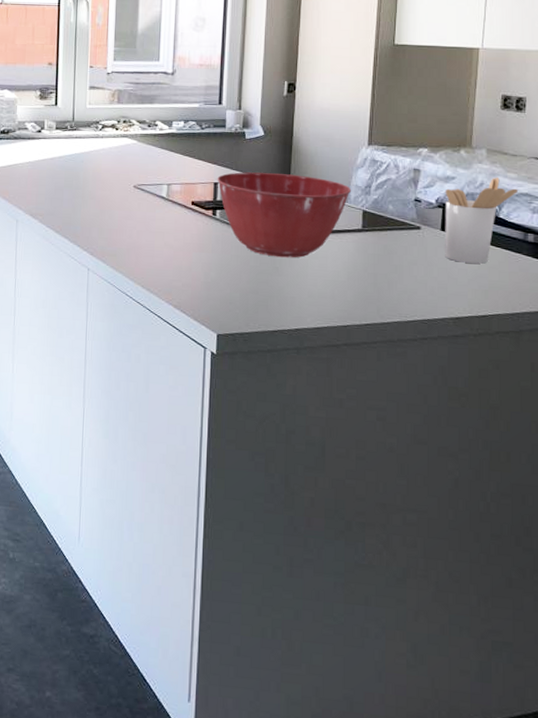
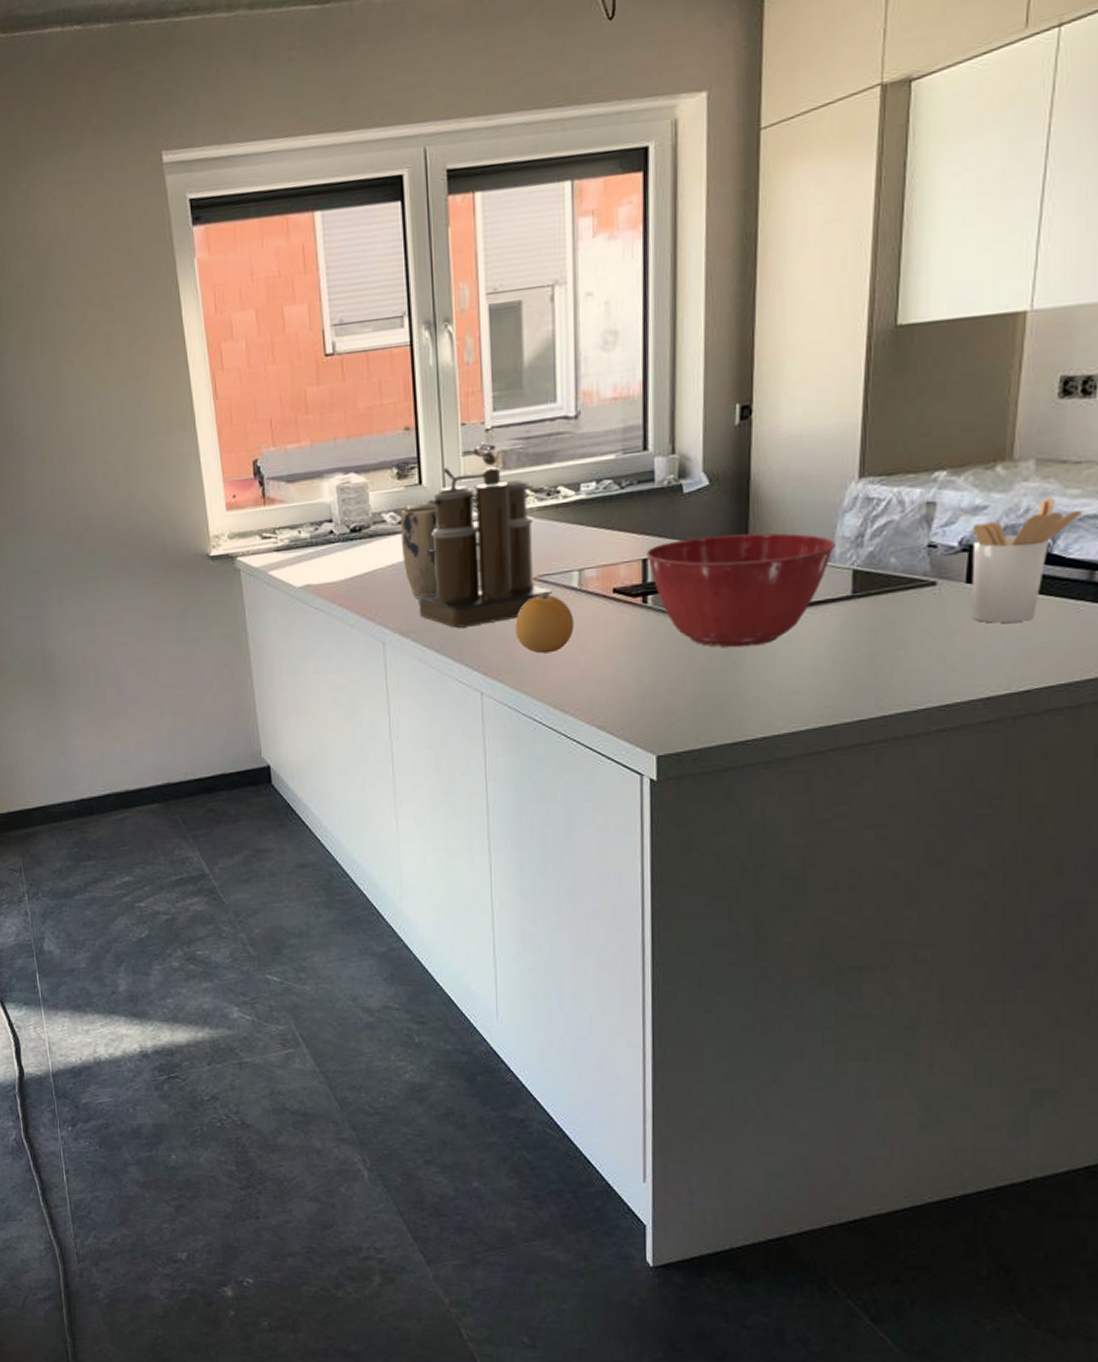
plant pot: none [37,121,67,189] -> present [400,504,438,598]
coffee maker: none [45,81,147,217] -> present [416,442,552,628]
fruit: none [118,200,162,245] -> present [515,595,574,654]

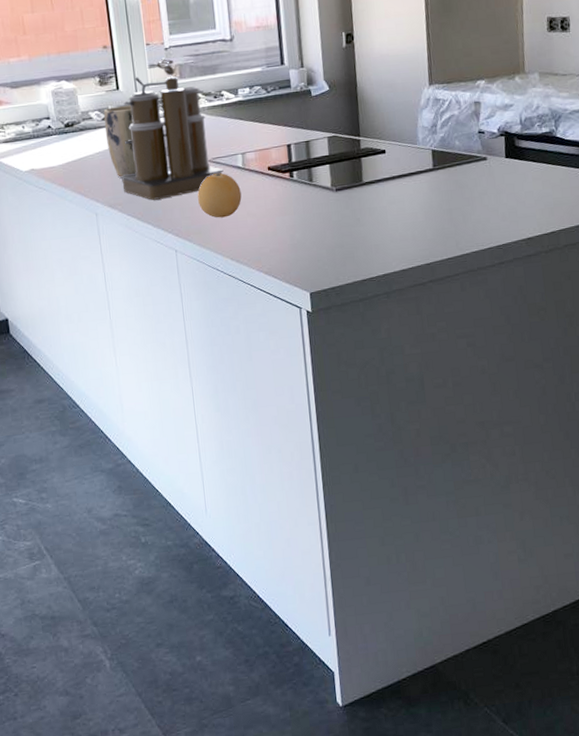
mixing bowl: present [646,533,837,648] -> none [289,124,419,209]
utensil holder: present [972,496,1083,623] -> none [505,98,572,186]

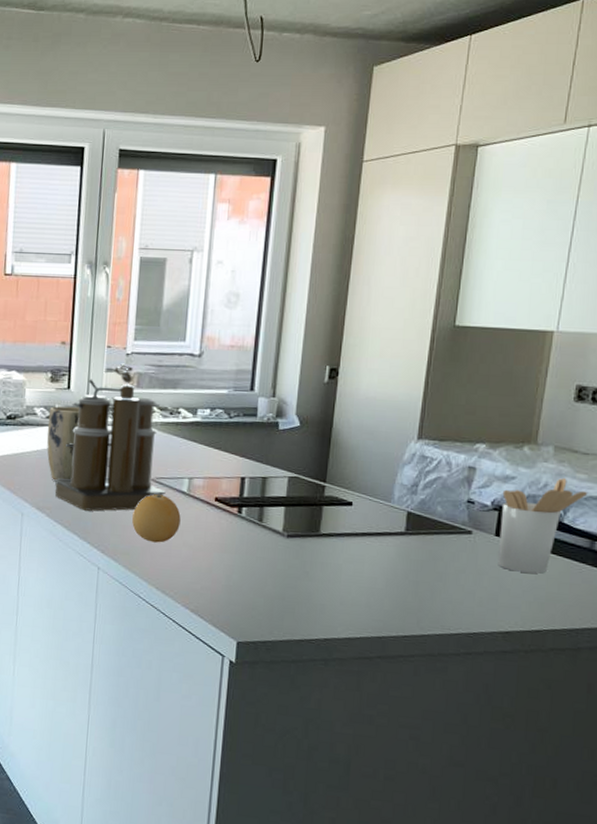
utensil holder: none [505,98,572,186] -> present [498,477,588,574]

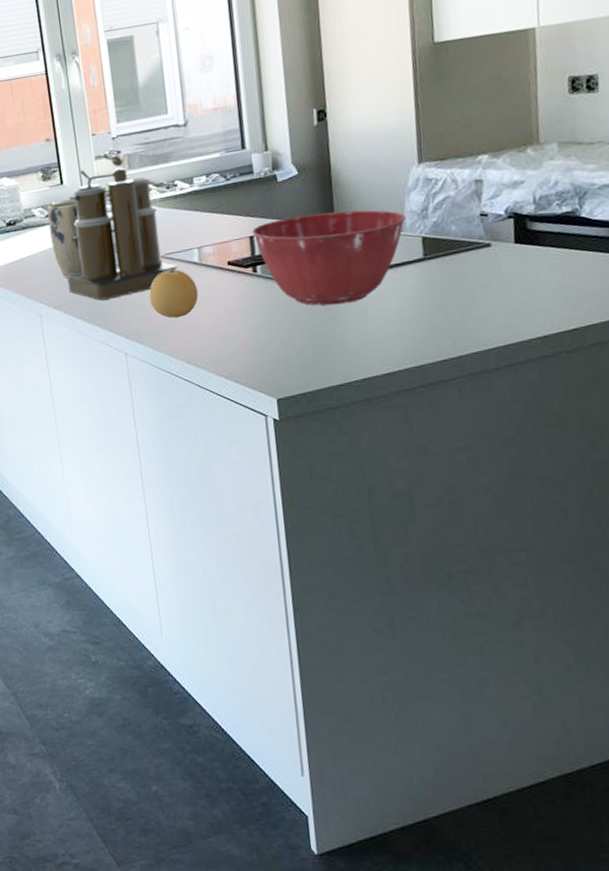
mixing bowl: none [245,466,396,562] -> present [252,210,407,306]
utensil holder: present [498,477,588,574] -> none [514,171,601,275]

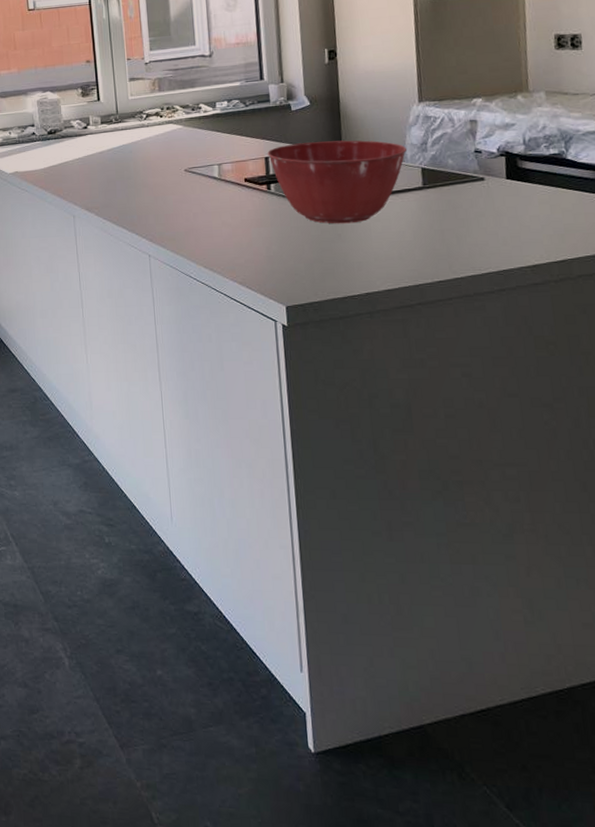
plant pot: present [47,199,83,277] -> none [84,115,113,183]
coffee maker: present [65,148,178,300] -> none [98,72,199,206]
fruit: present [149,269,199,318] -> none [173,182,217,226]

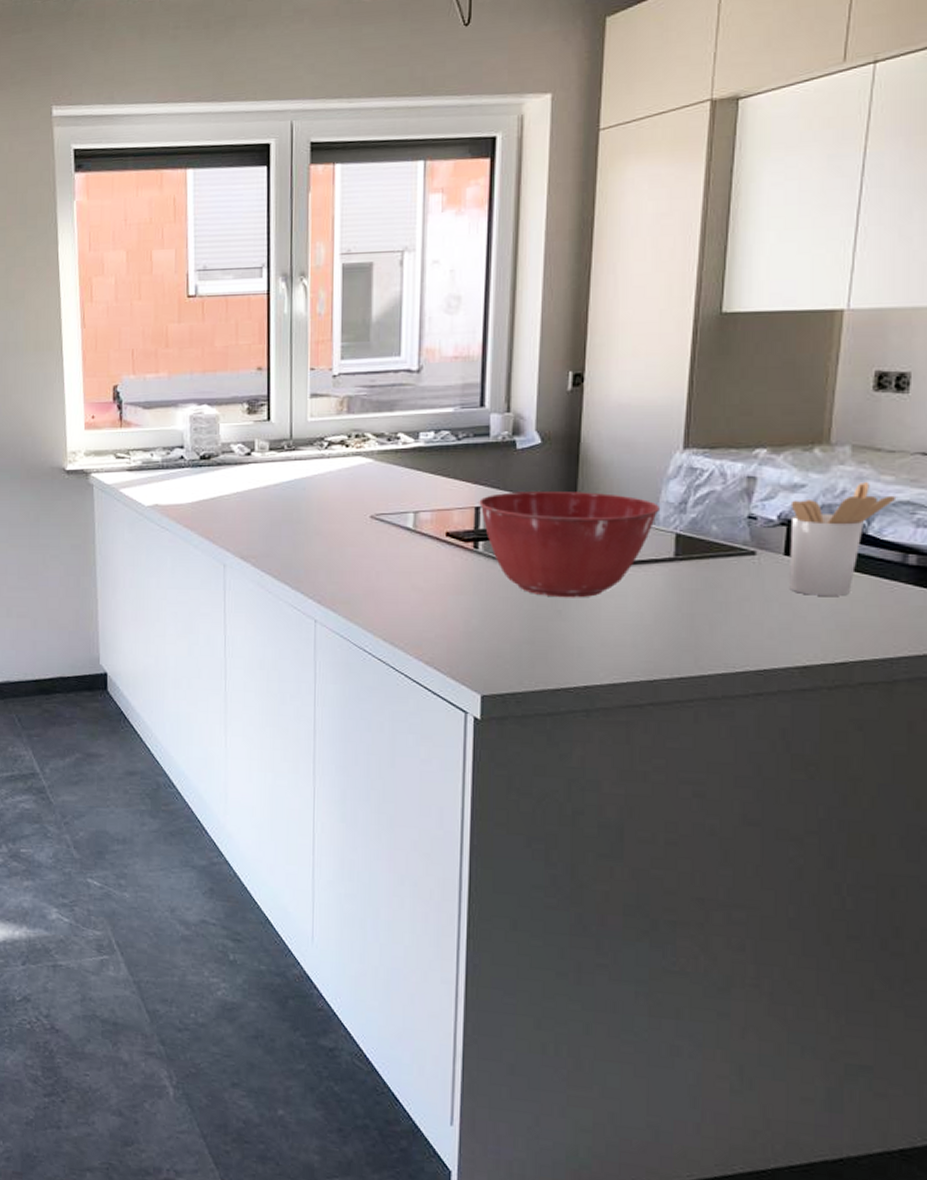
utensil holder: none [505,118,585,209] -> present [789,481,897,596]

